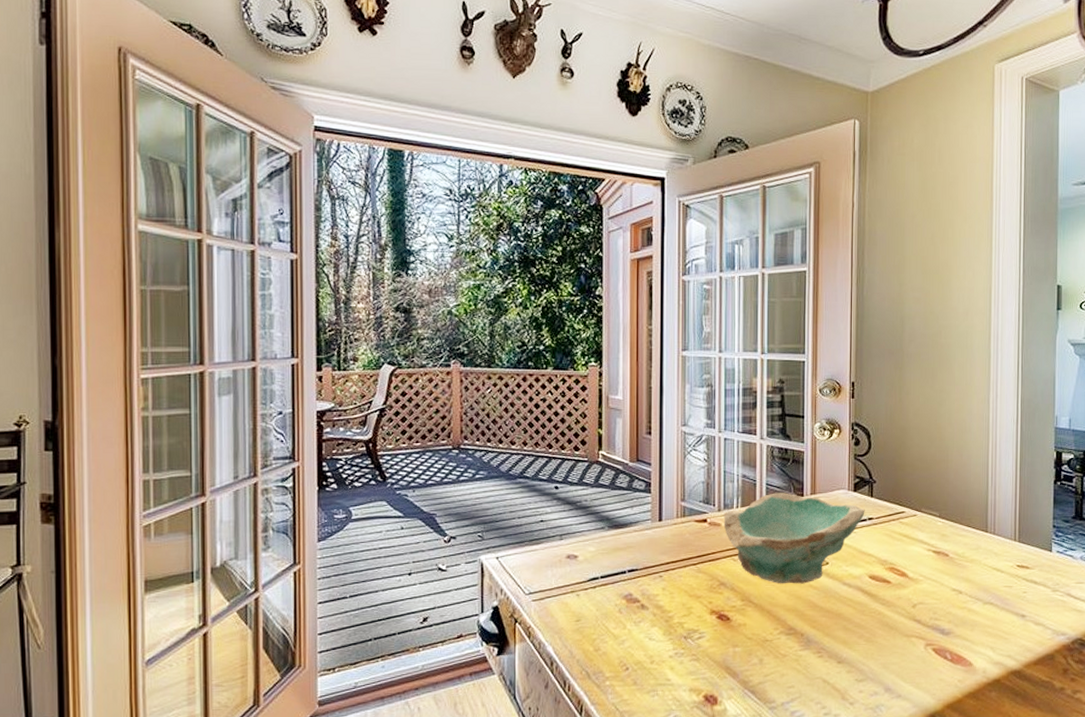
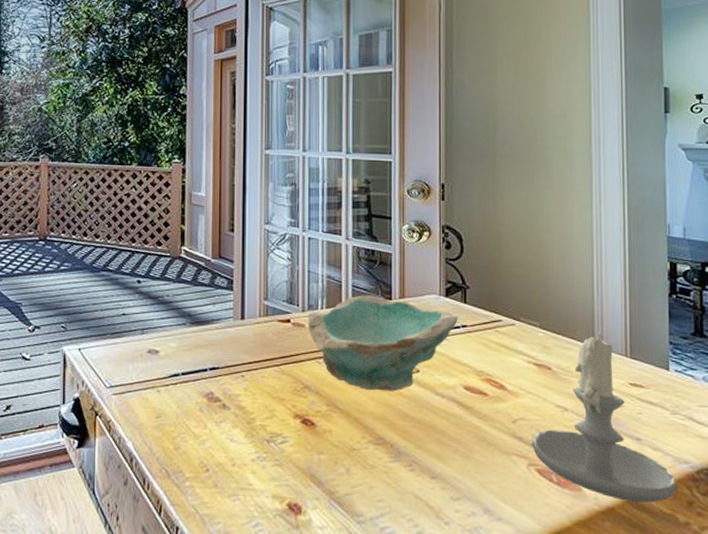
candle: none [928,519,1054,673] -> present [531,332,677,503]

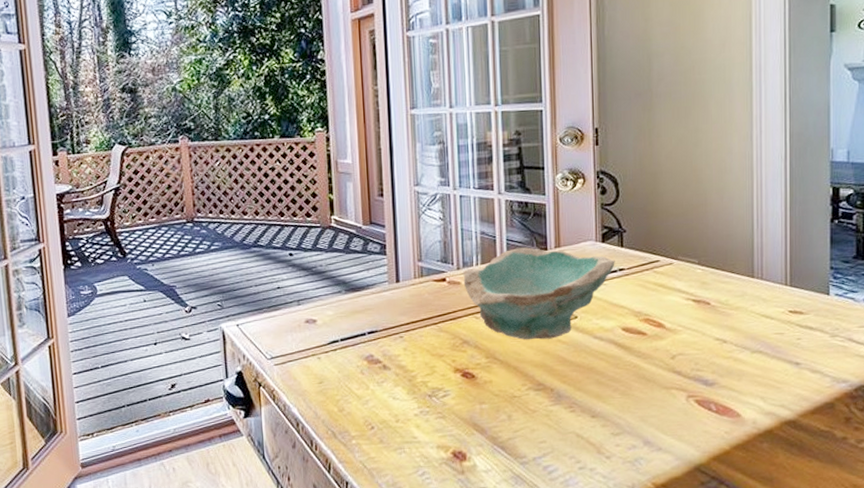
candle: present [531,332,677,503] -> none [690,263,834,423]

